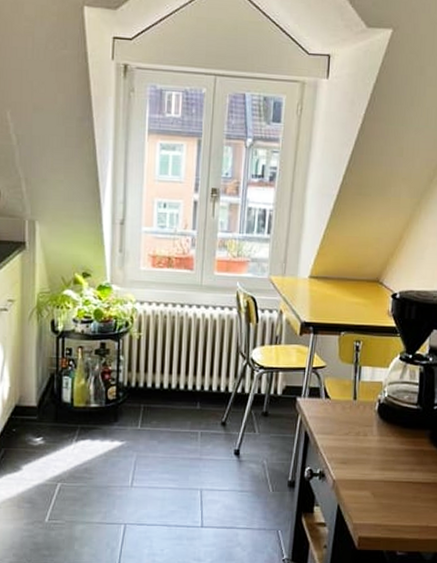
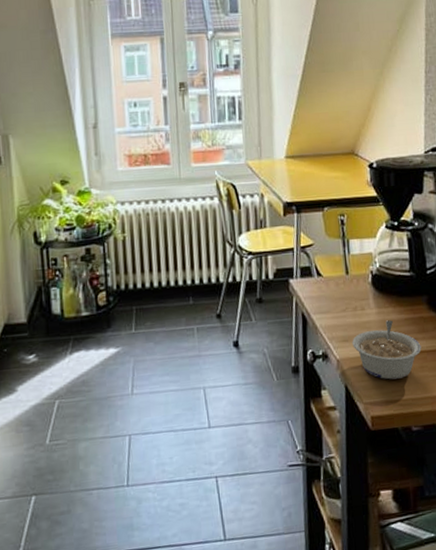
legume: none [350,449,417,505] -> present [352,320,422,380]

